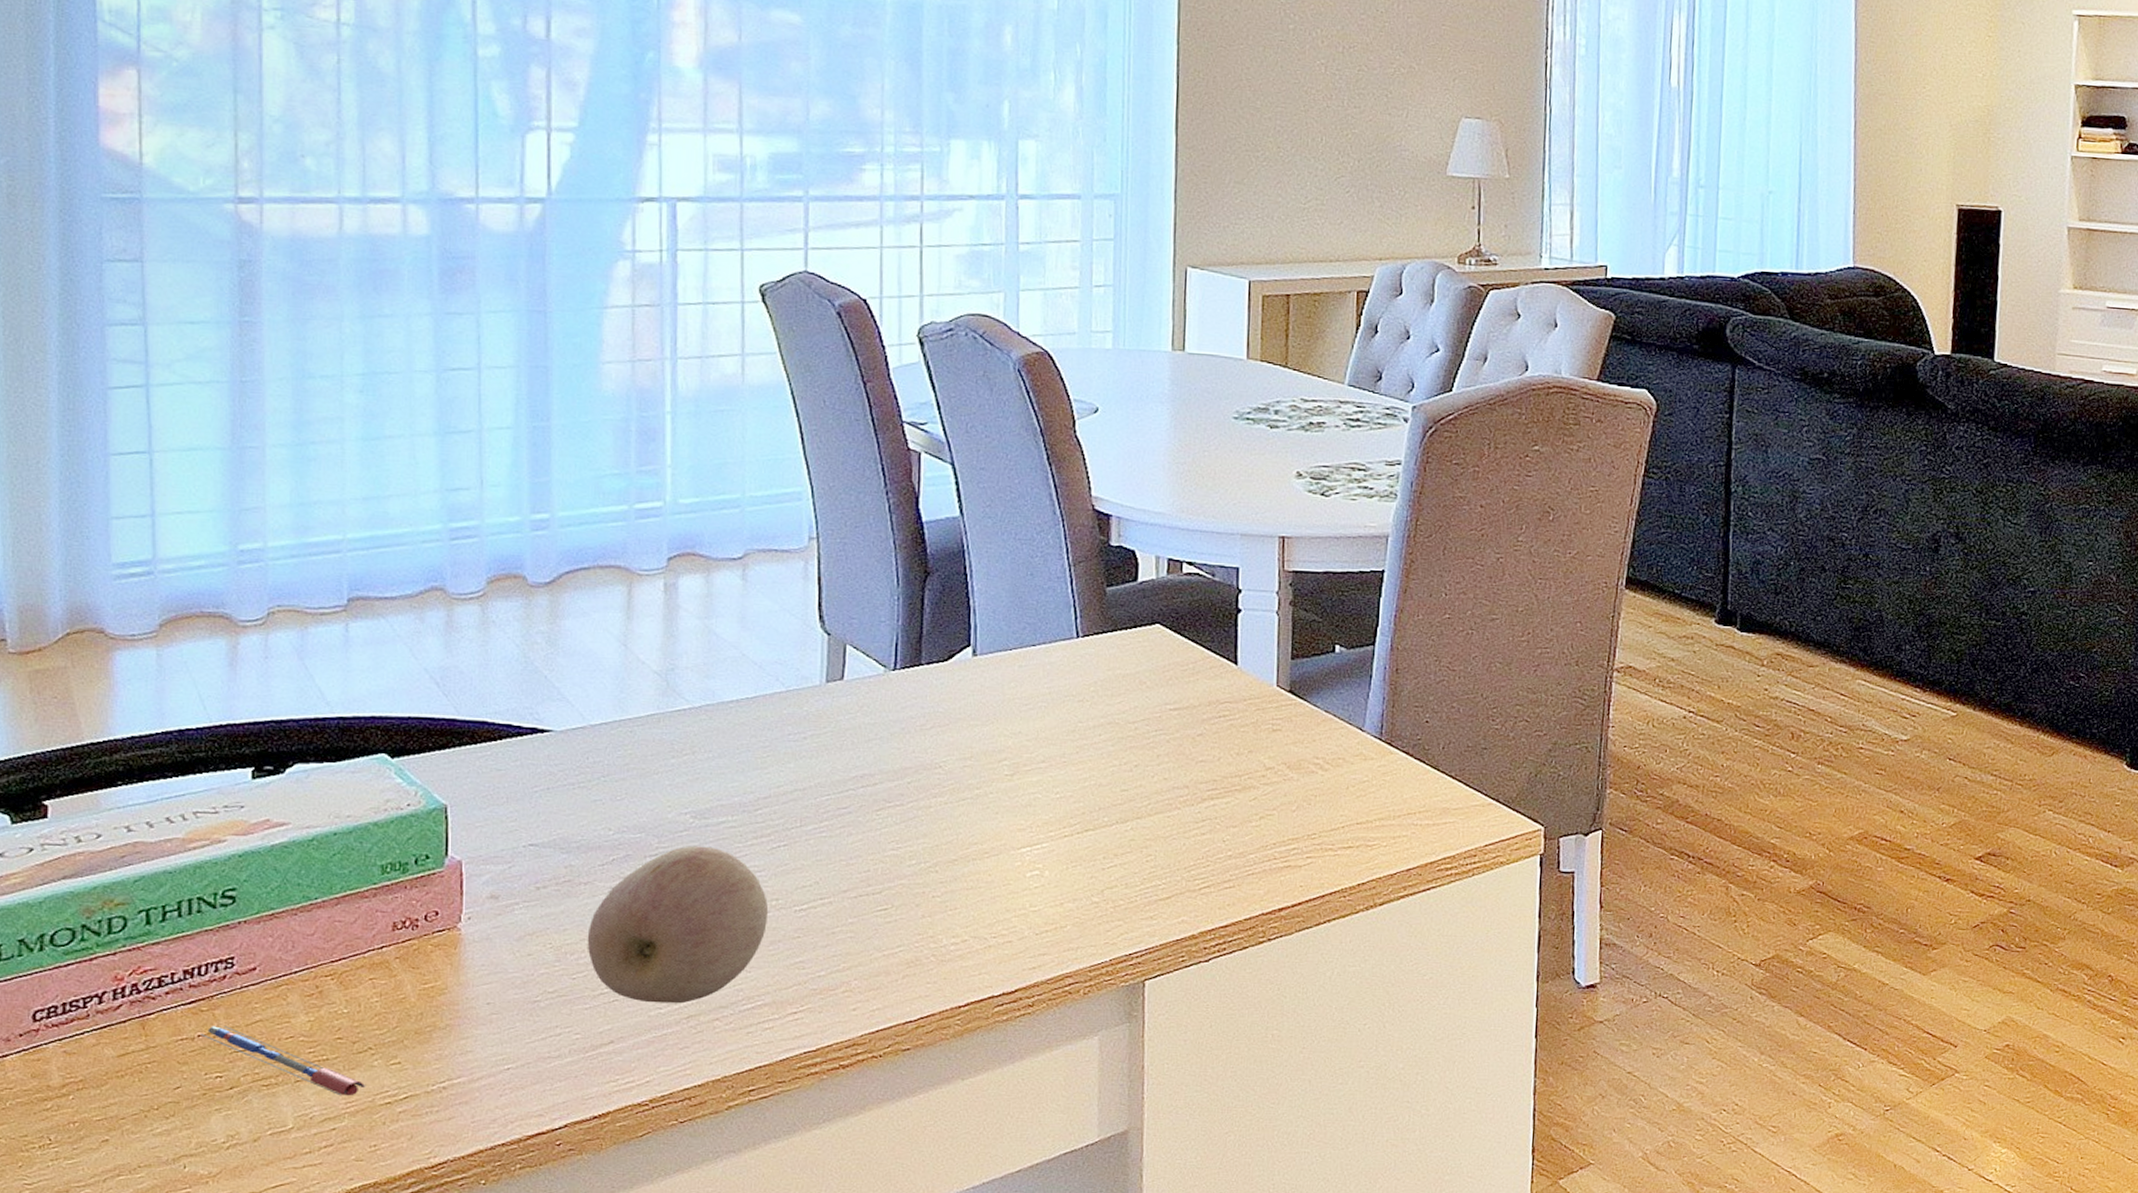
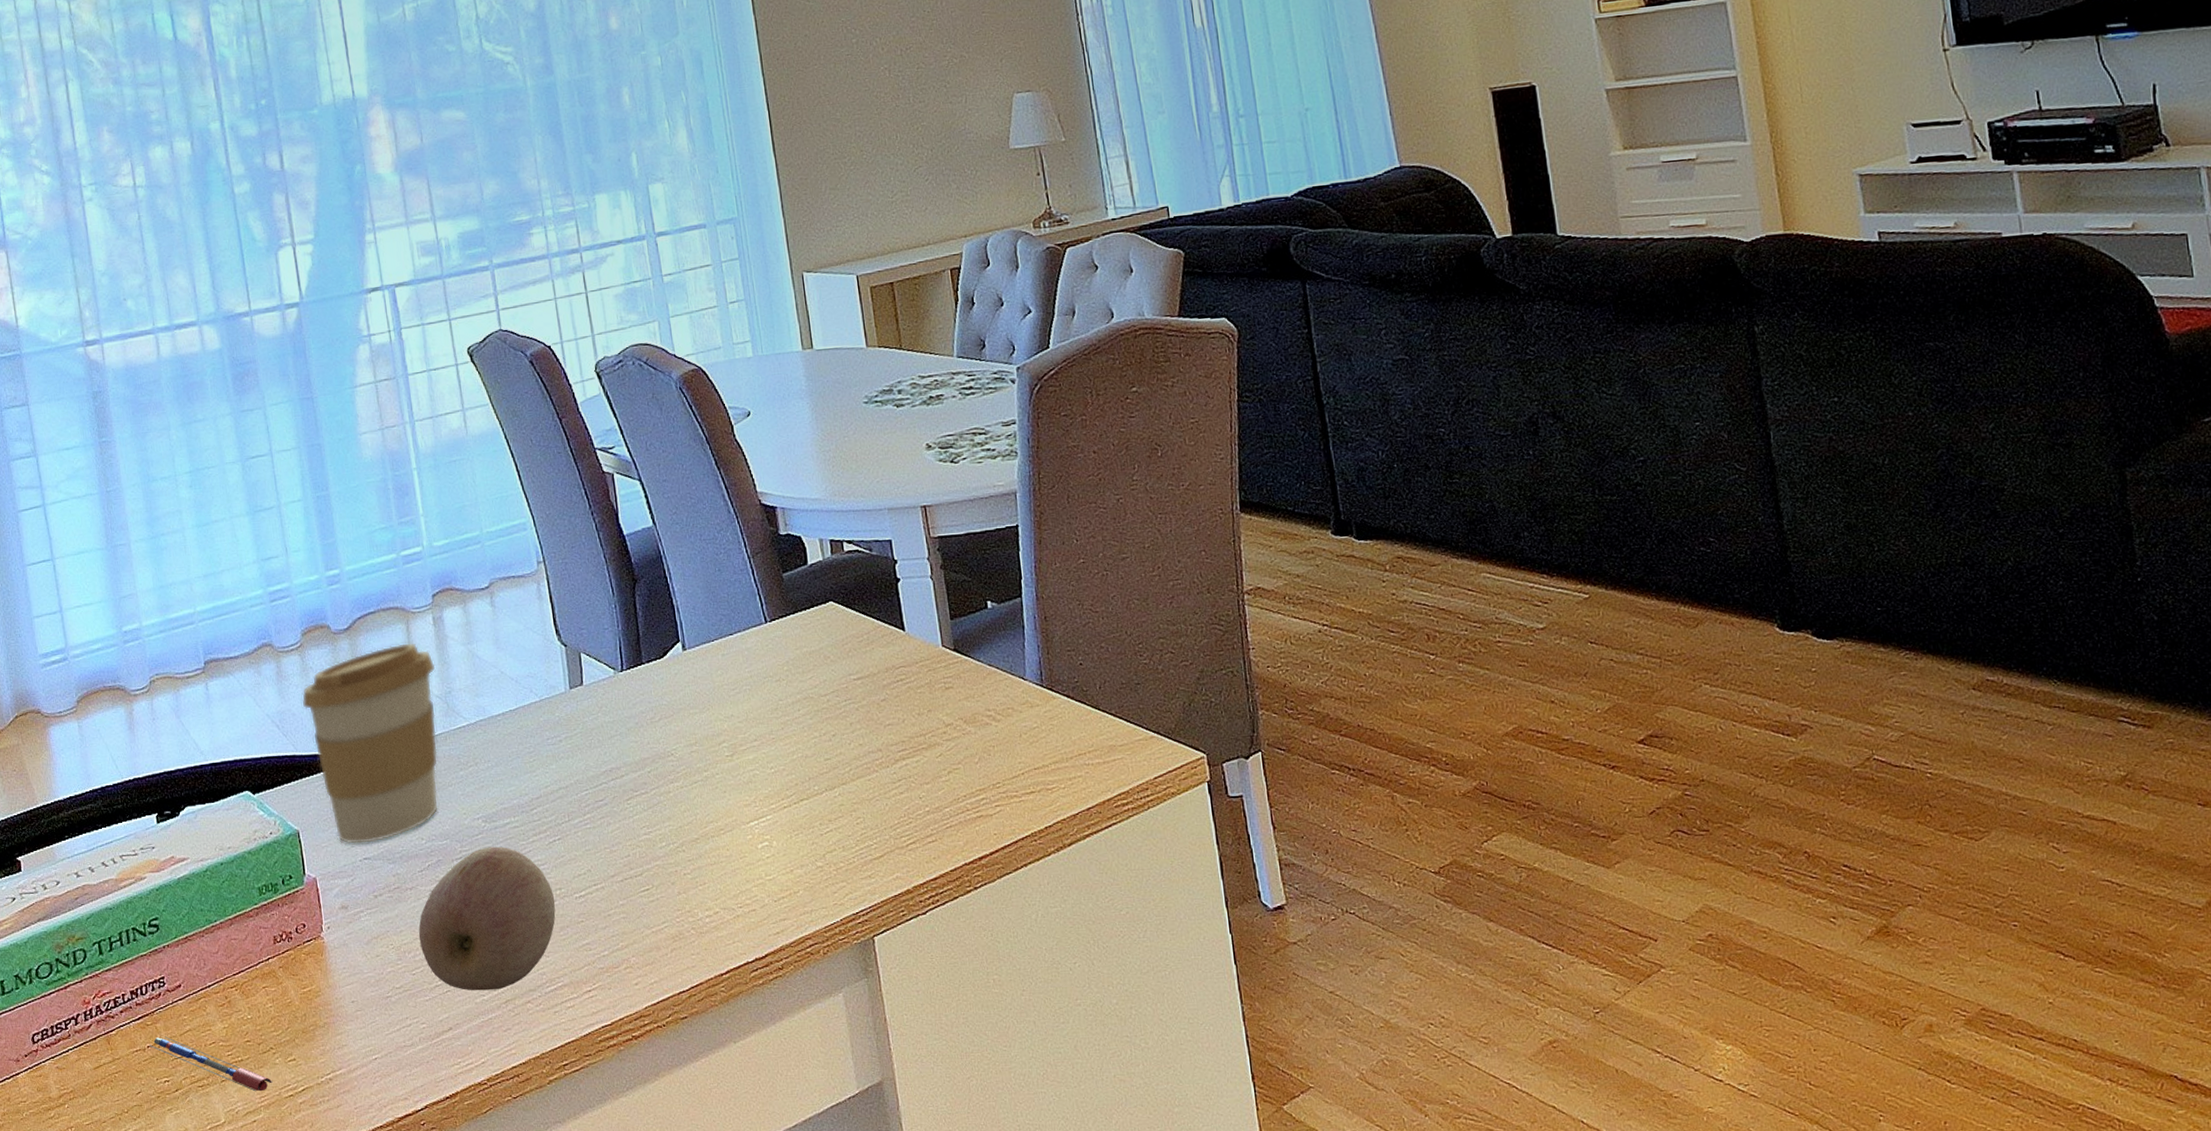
coffee cup: none [475,607,659,829] -> present [301,642,438,845]

